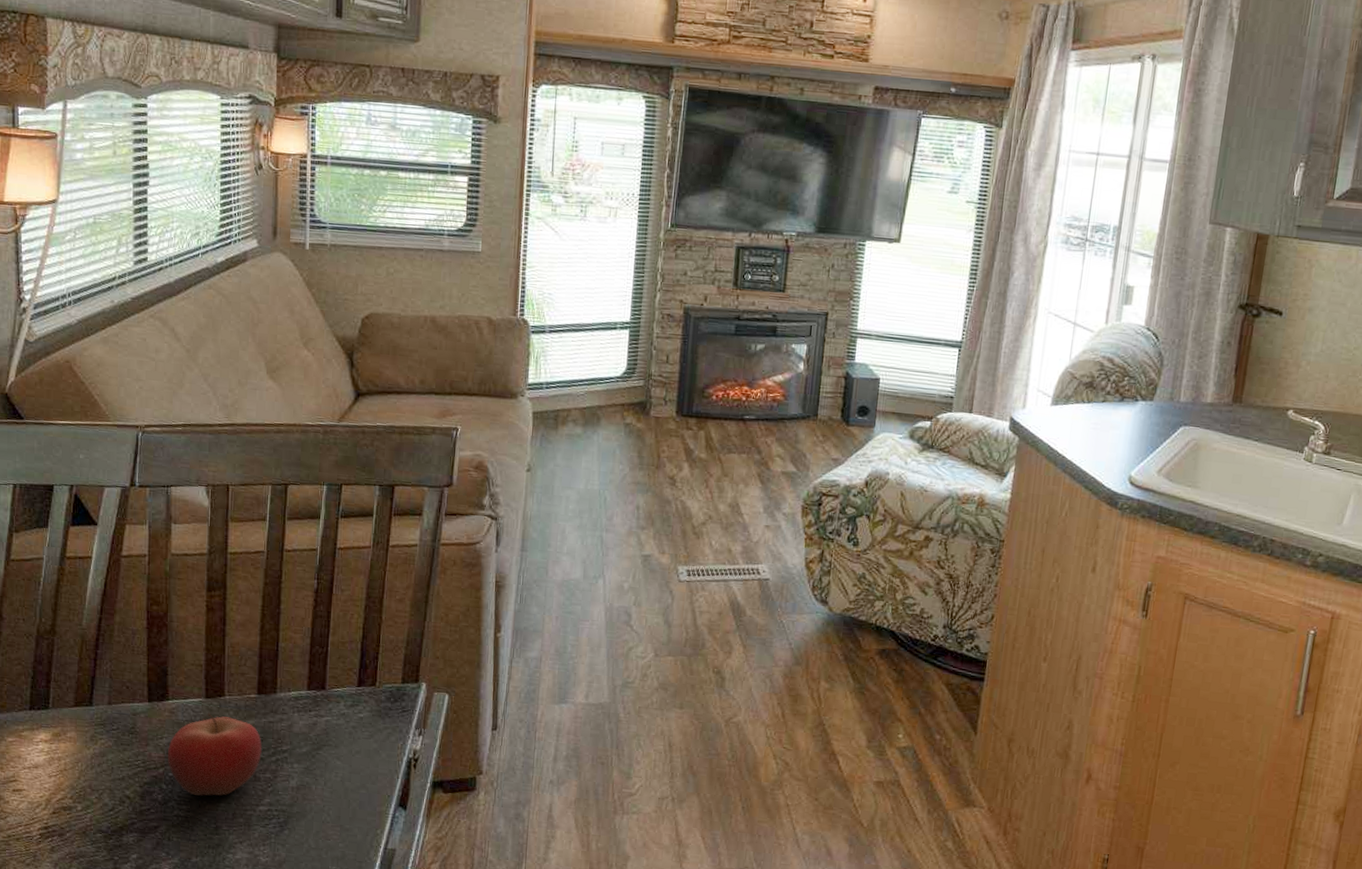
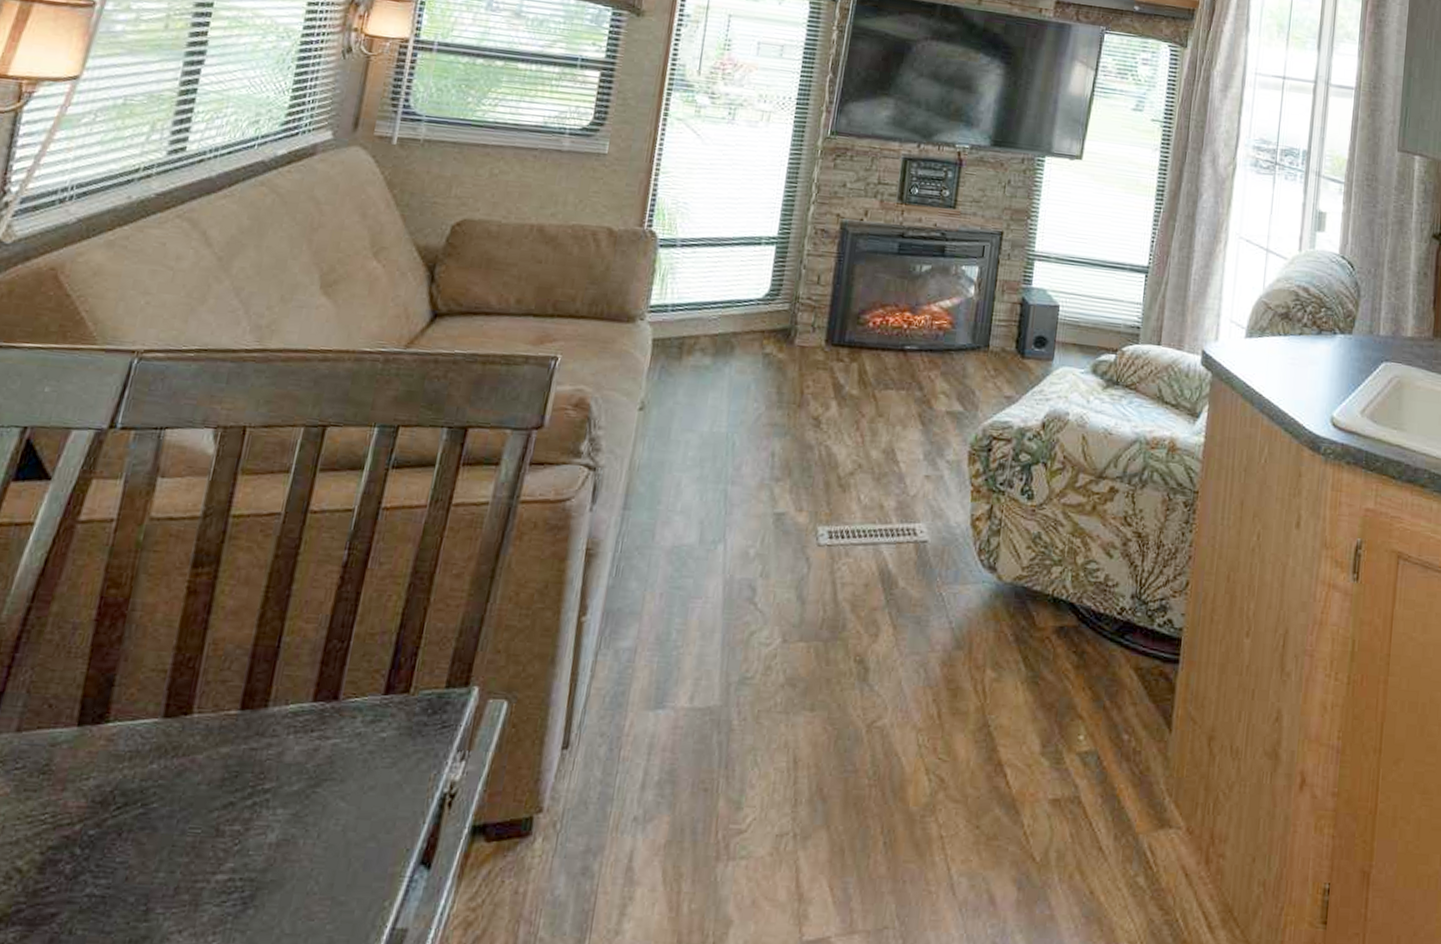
fruit: present [168,713,262,796] -> none [90,739,236,863]

